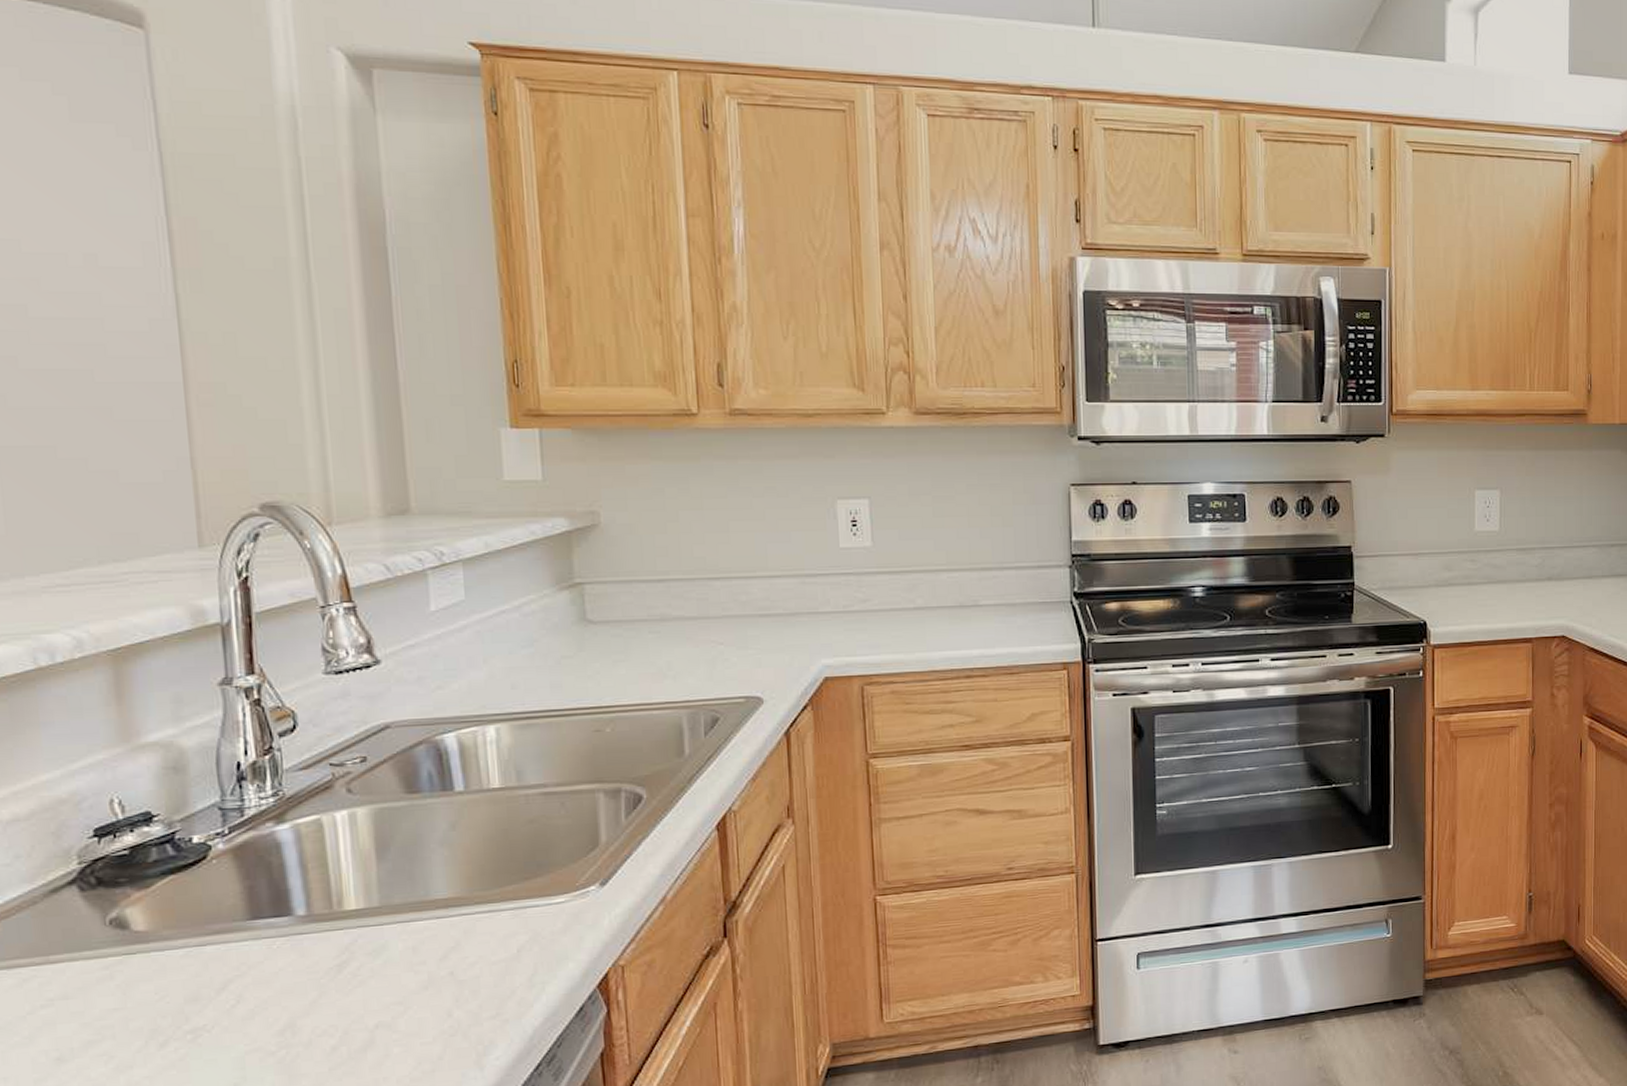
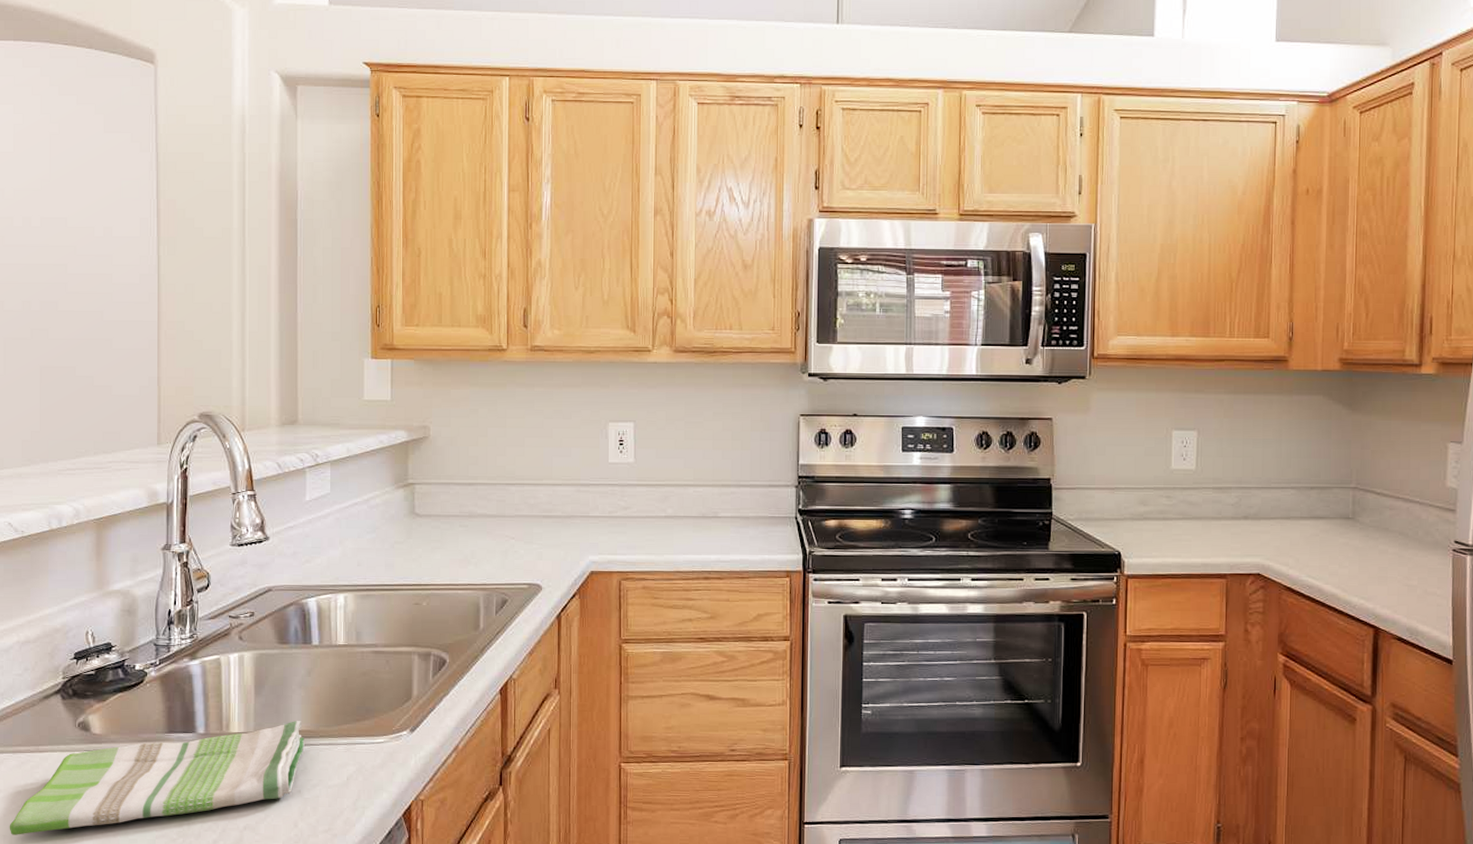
dish towel: none [11,887,454,1076] -> present [9,721,305,835]

